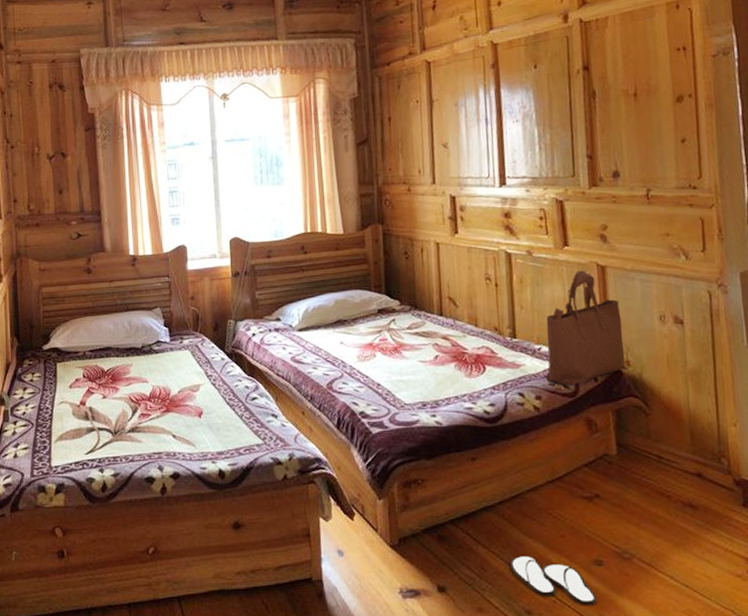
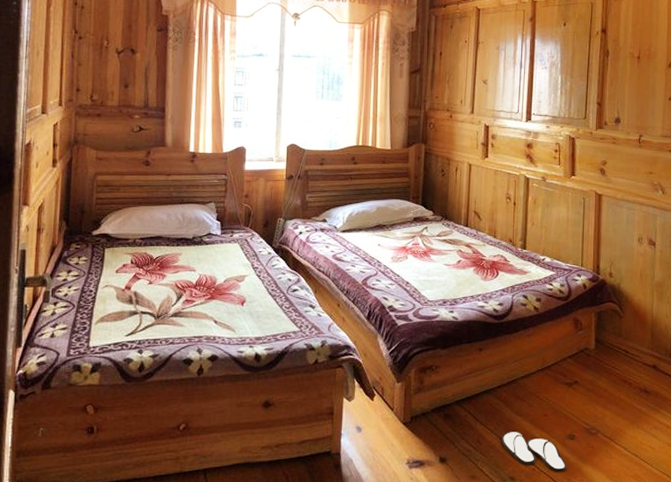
handbag: present [545,270,628,386] -> none [546,196,610,291]

